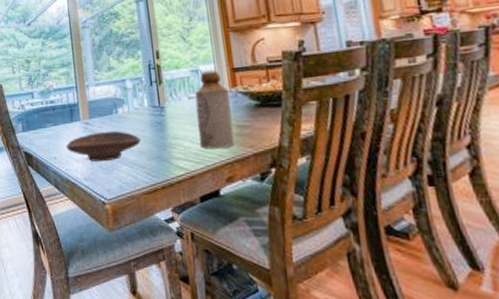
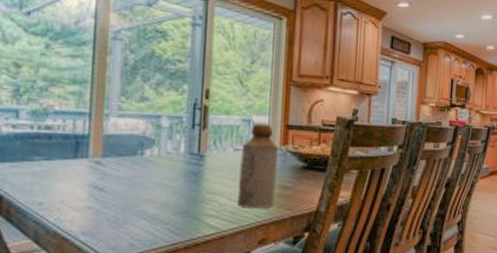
decorative bowl: present [65,131,141,162] -> none [60,176,169,213]

